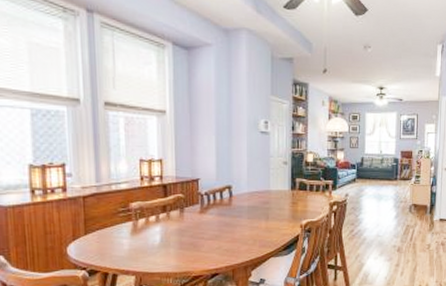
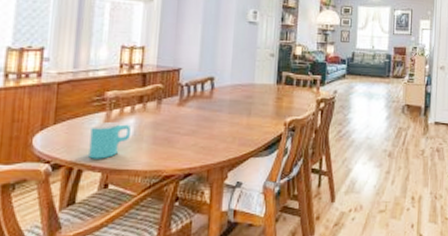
cup: none [120,230,159,265] -> present [89,121,132,159]

